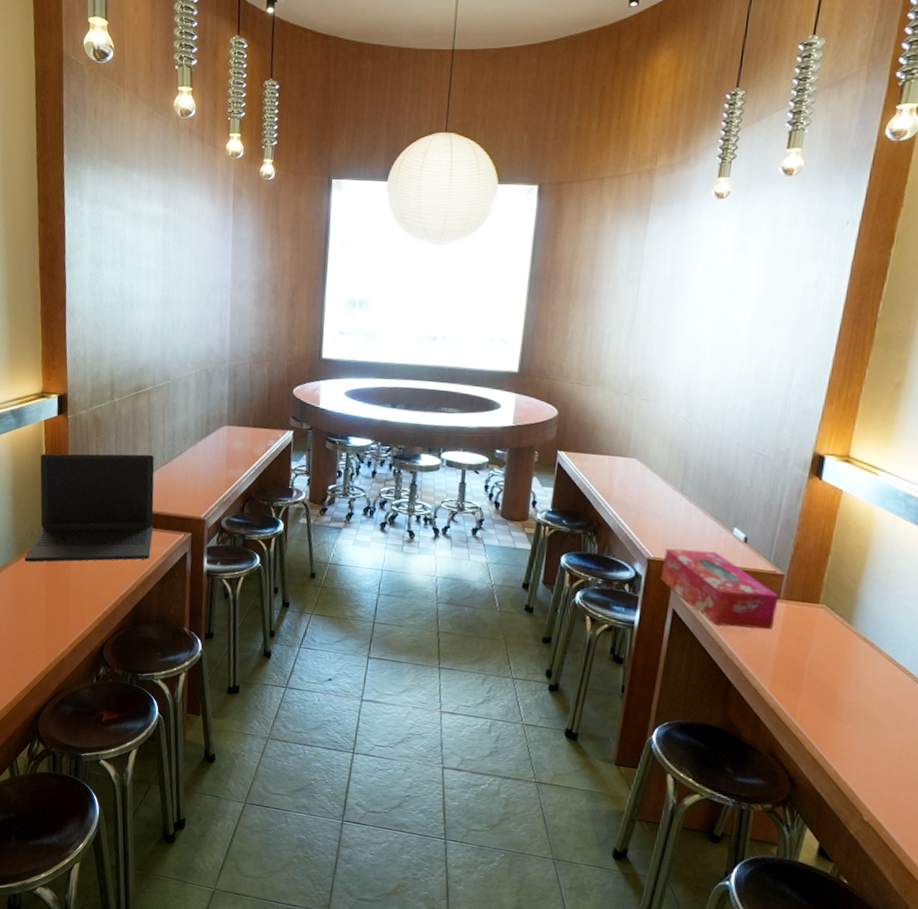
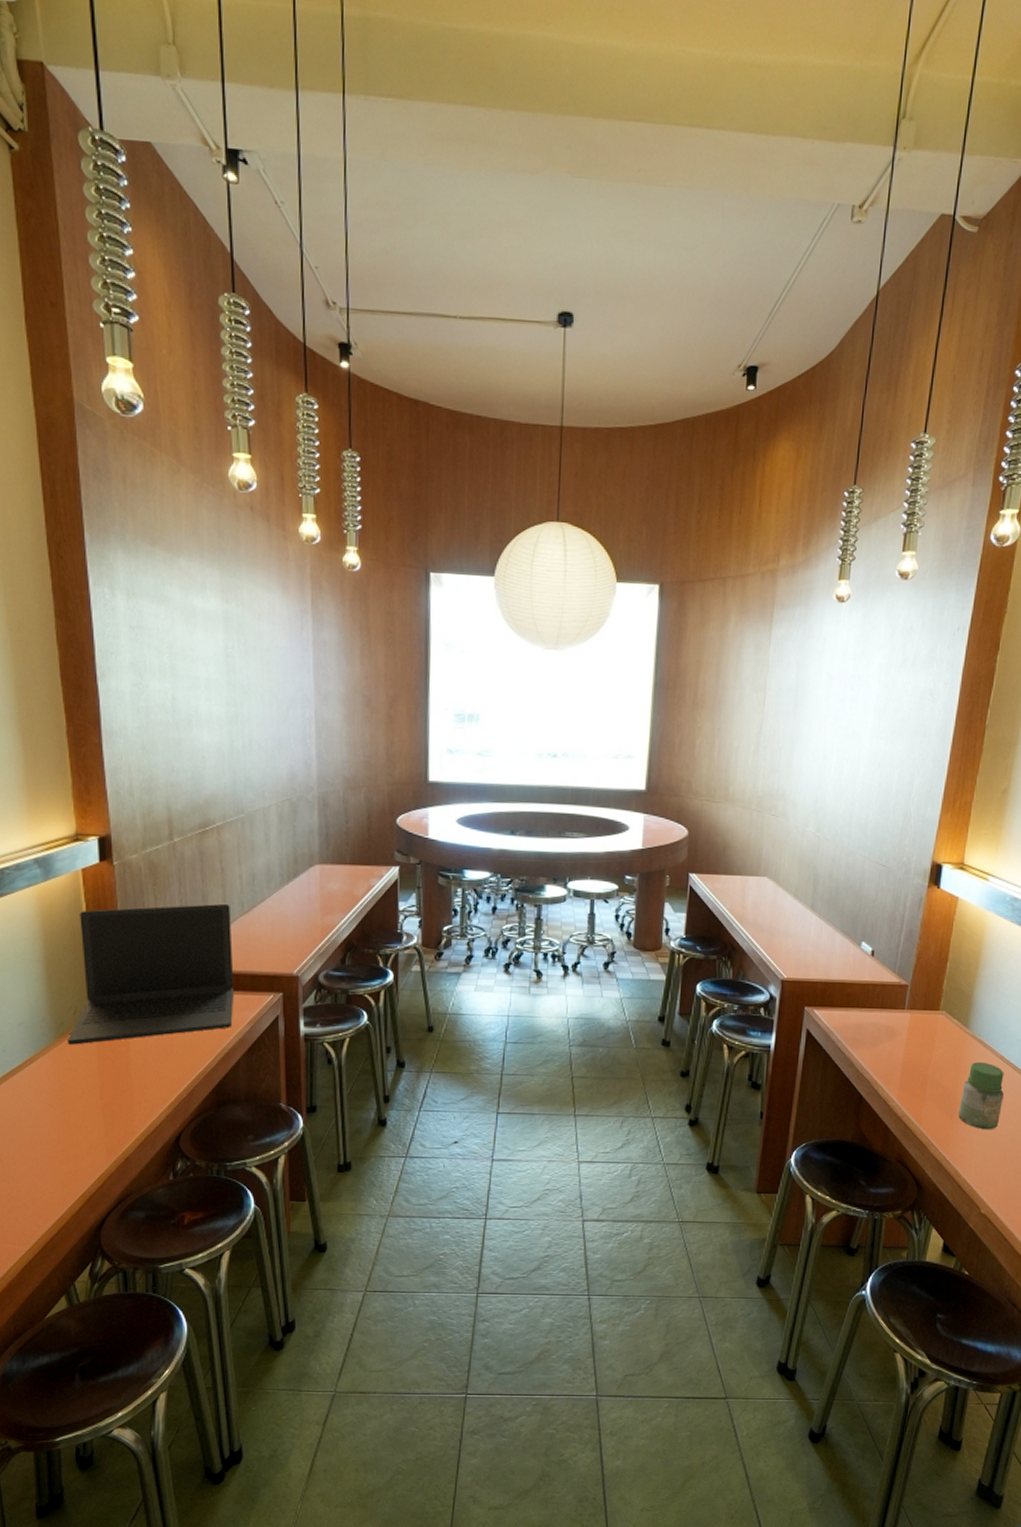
tissue box: present [661,548,779,630] -> none [794,967,904,1041]
jar: none [839,660,893,734] -> present [959,1061,1004,1130]

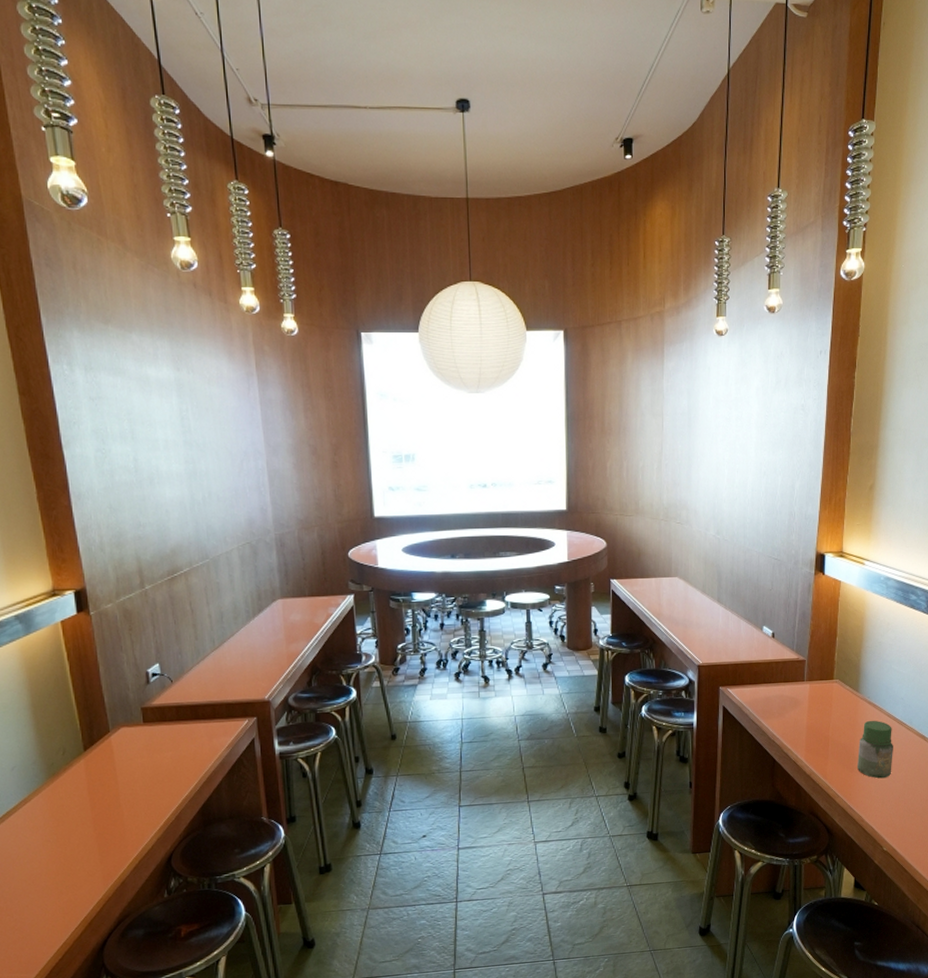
laptop: present [68,903,234,1045] -> none [59,641,213,783]

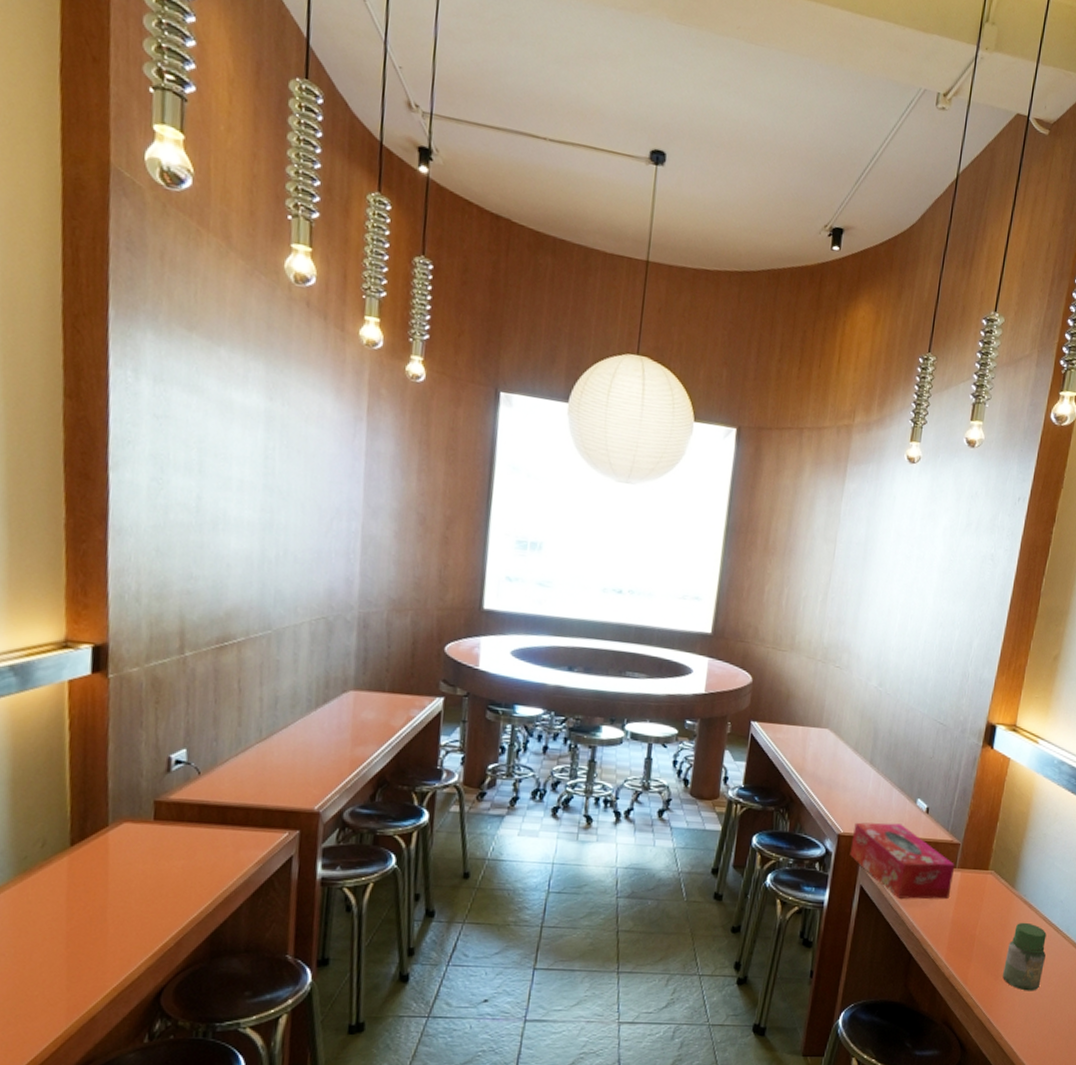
tissue box: none [710,650,804,713] -> present [850,822,956,900]

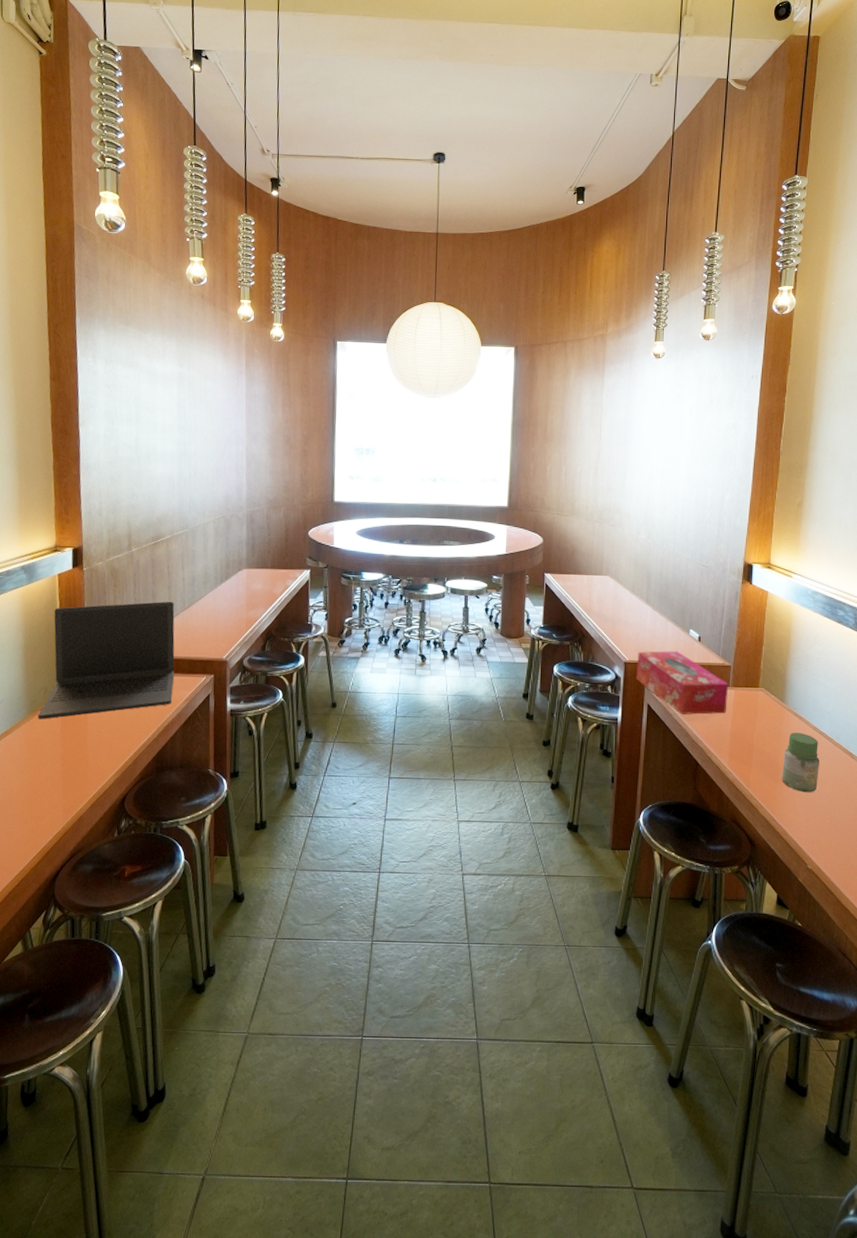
laptop: none [30,727,246,883] -> present [38,601,175,719]

